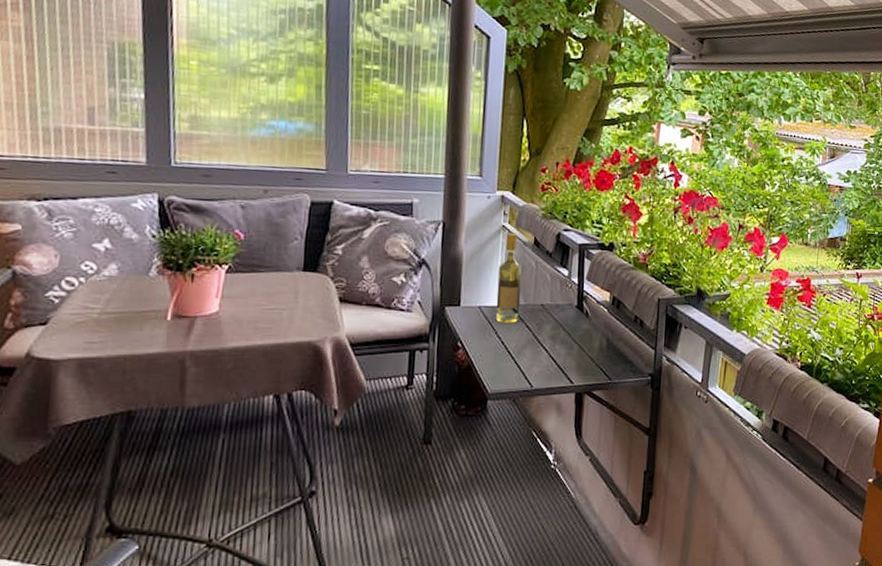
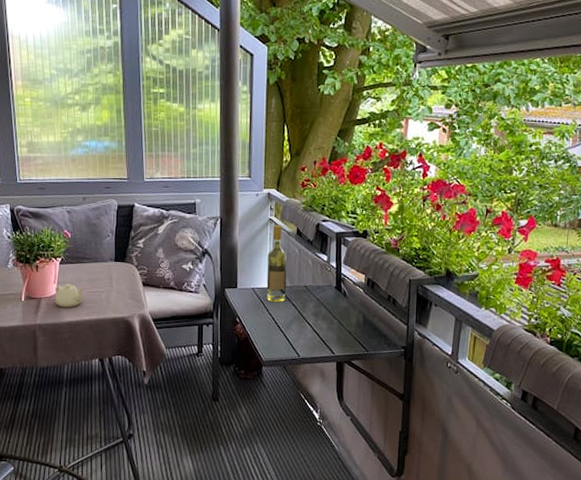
teapot: none [215,297,258,330] -> present [54,283,84,308]

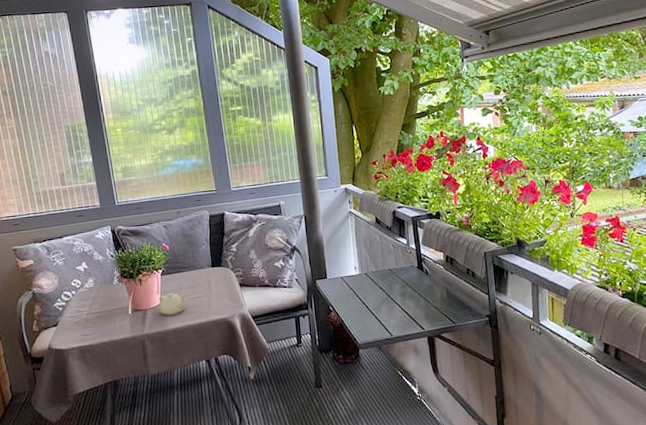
bottle: present [266,224,287,302] -> none [351,216,373,288]

